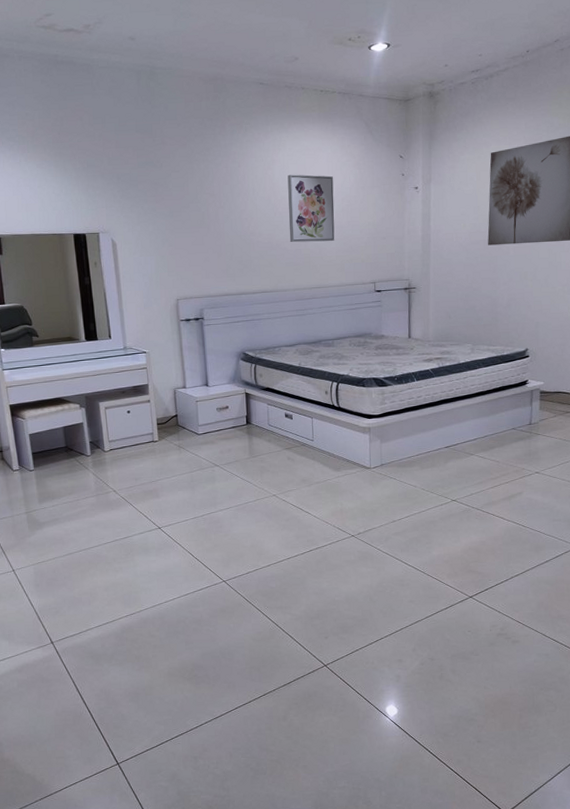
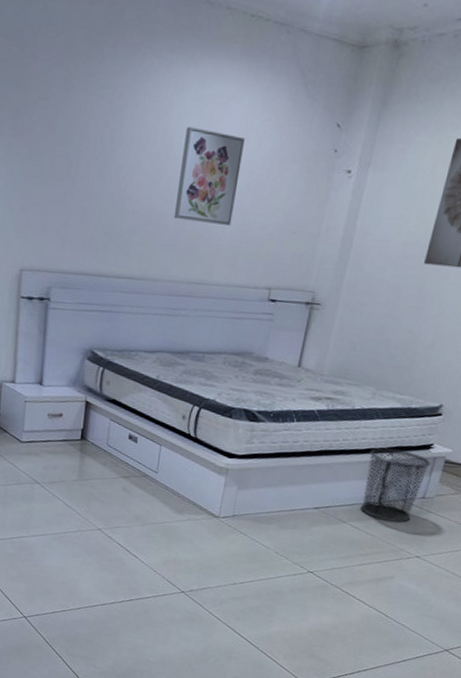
waste bin: none [479,388,530,448] -> present [360,447,431,523]

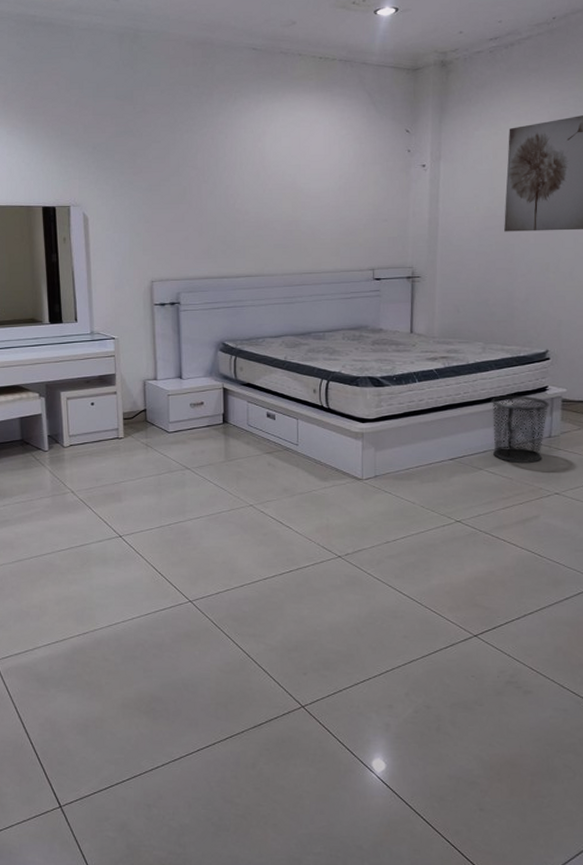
wall art: present [173,126,245,226] -> none [279,147,331,223]

